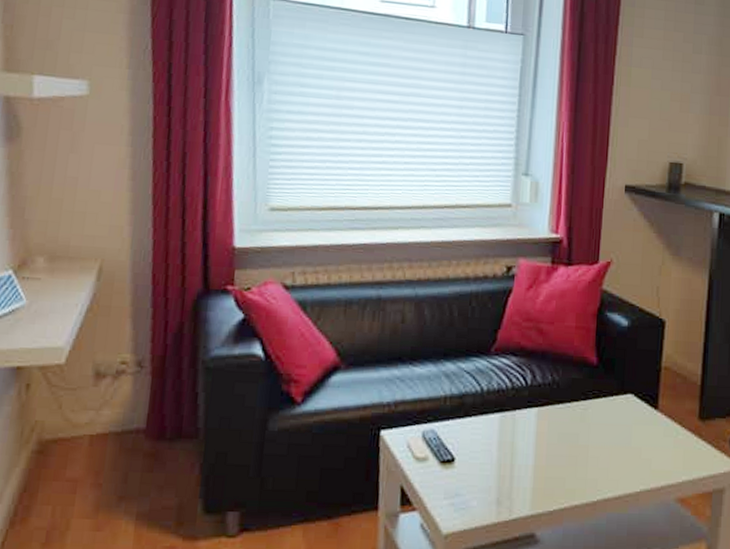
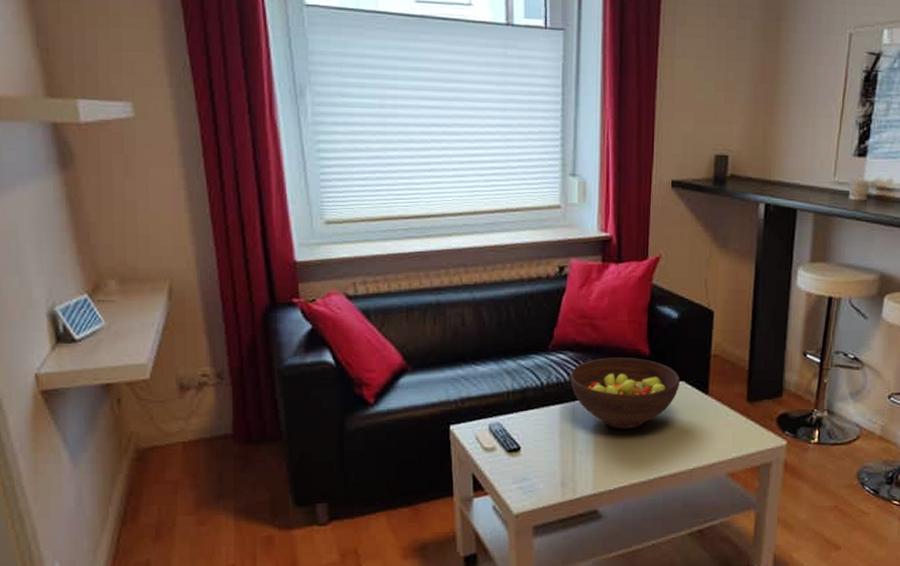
fruit bowl: none [512,364,628,444] -> present [570,357,680,429]

